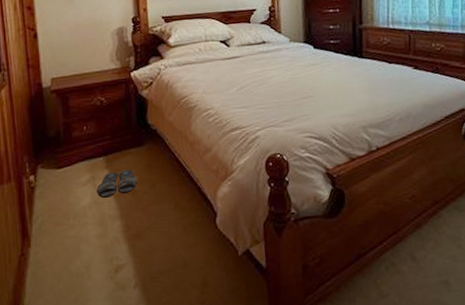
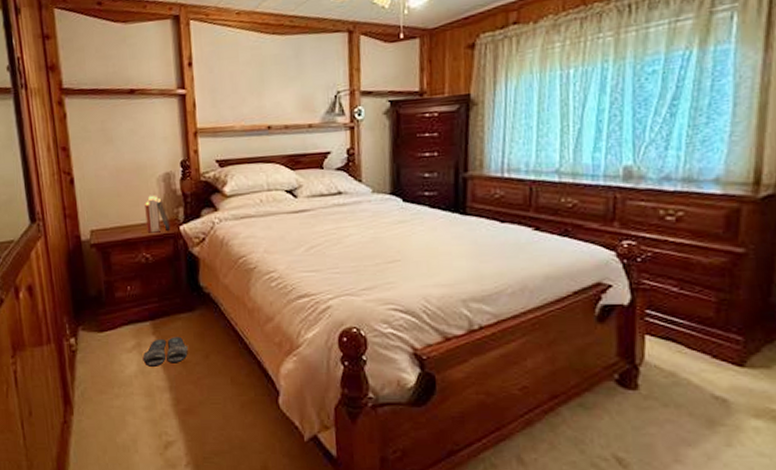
books: none [100,46,123,80] -> present [145,195,171,233]

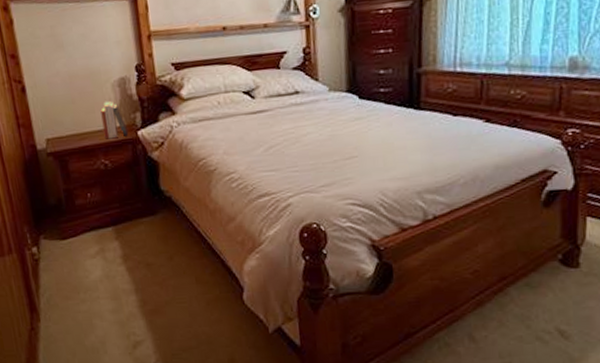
slippers: present [143,336,189,367] -> none [107,240,153,271]

